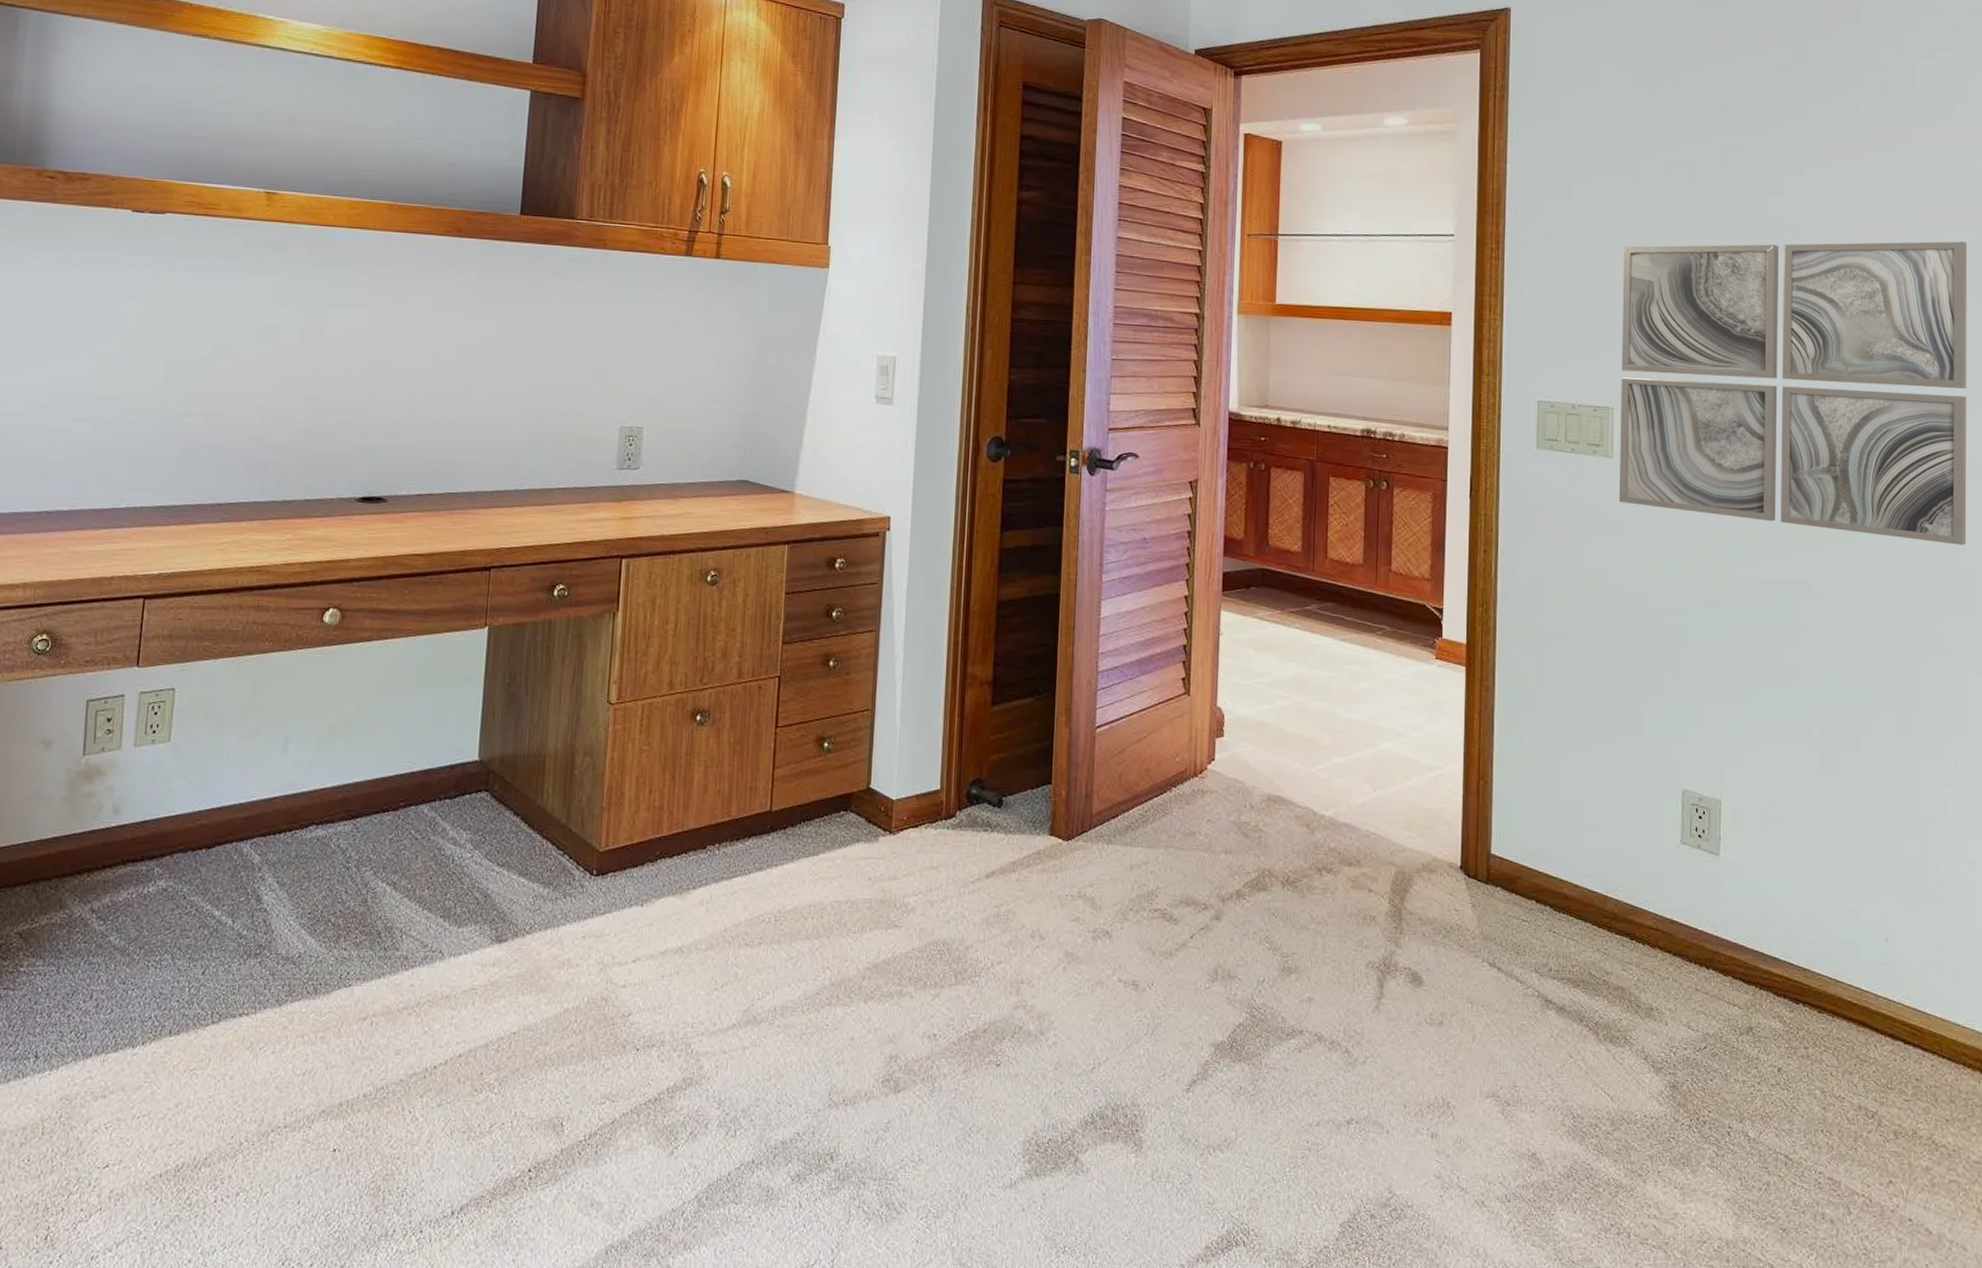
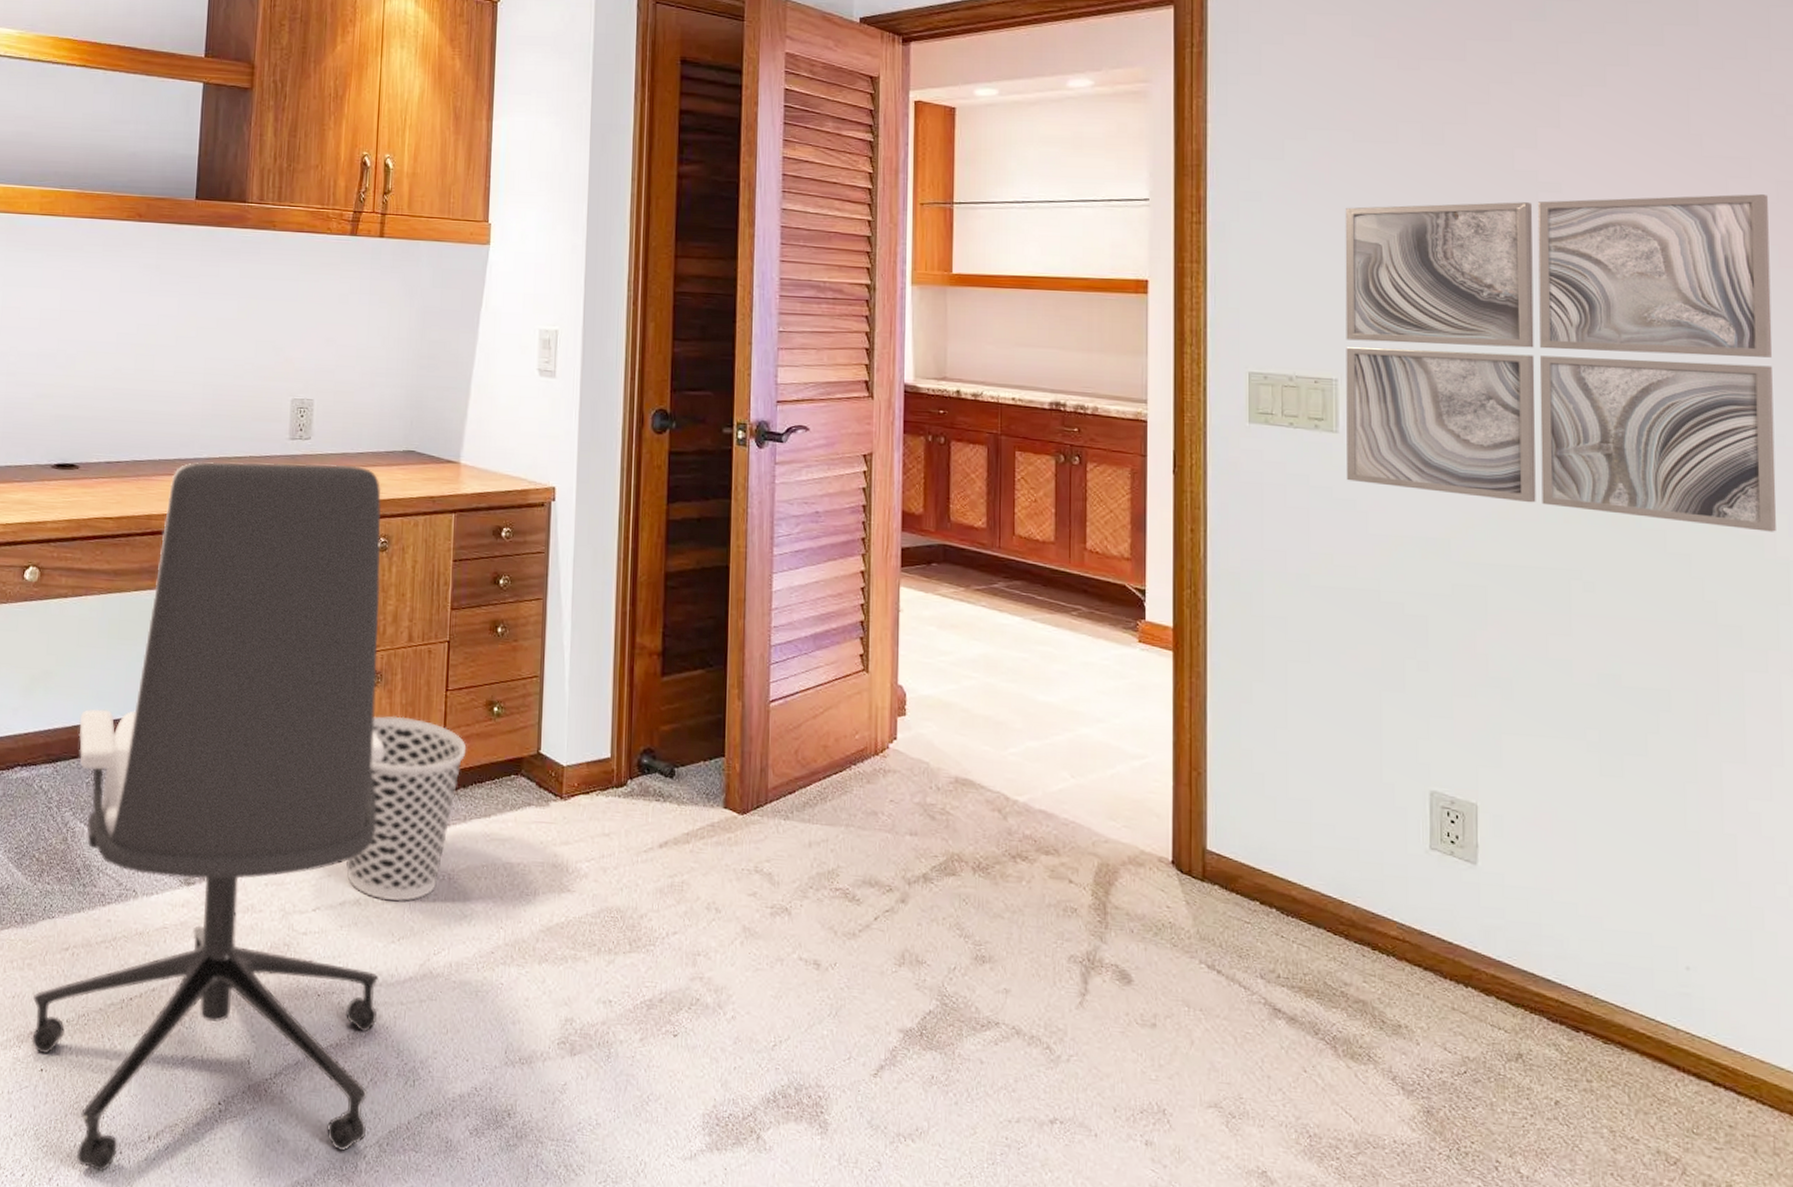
office chair: none [324,493,713,1254] -> present [32,461,385,1173]
wastebasket: none [668,755,796,947] -> present [345,715,467,902]

